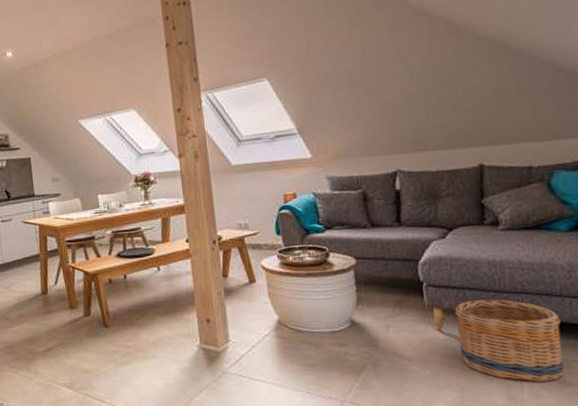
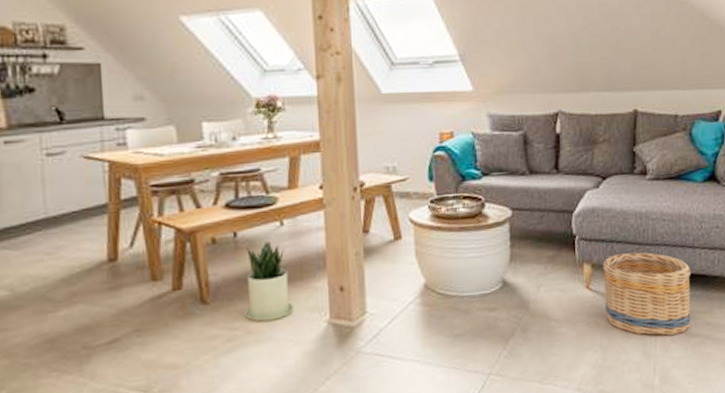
planter: none [134,281,171,343] -> present [245,240,294,322]

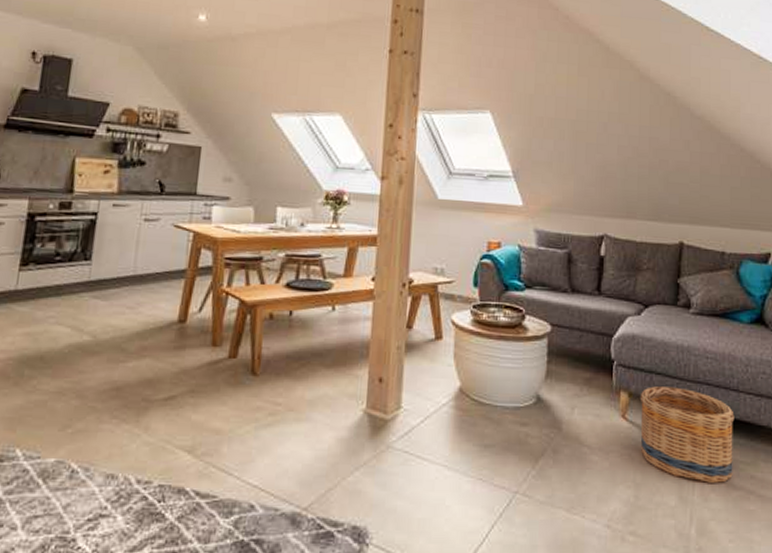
planter: present [245,240,294,322] -> none [289,323,334,401]

